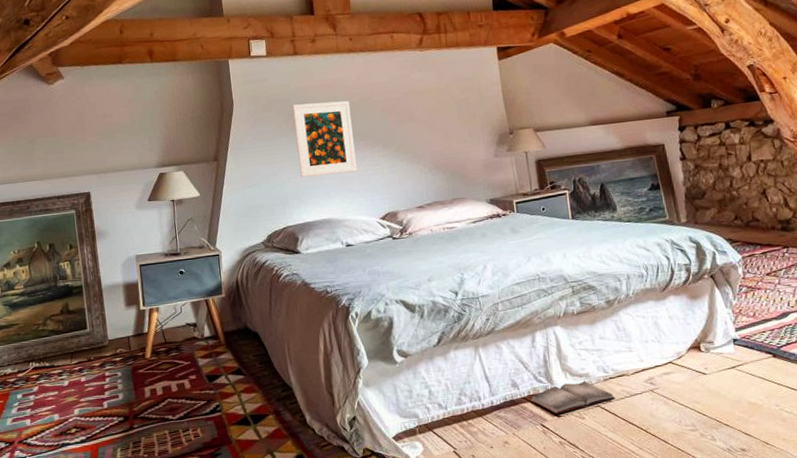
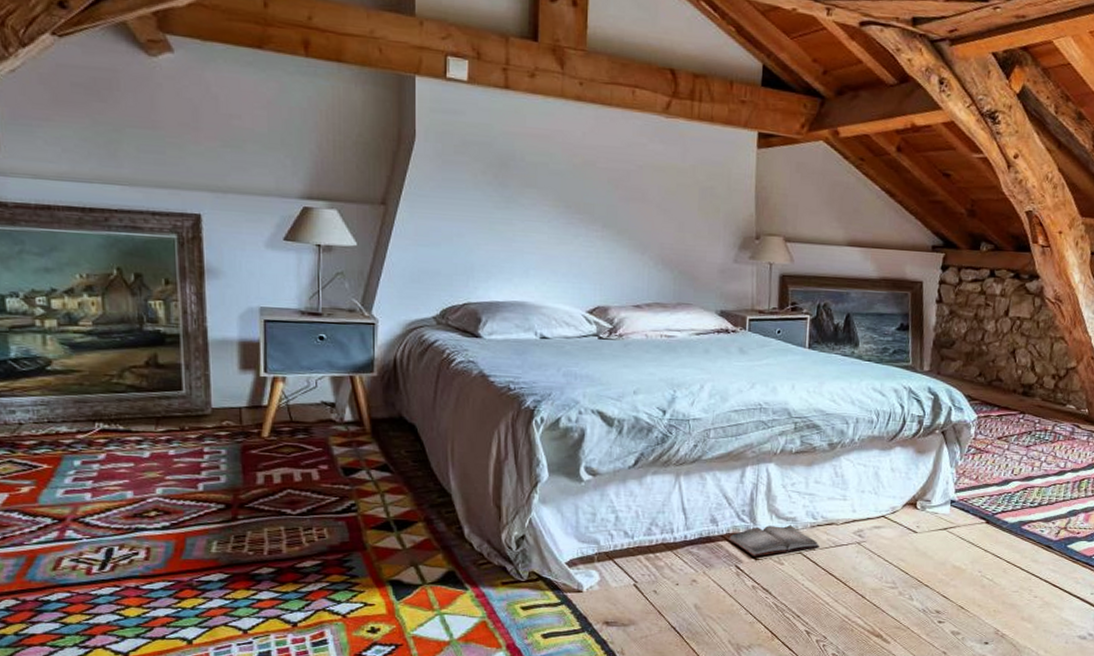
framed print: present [292,100,357,177] -> none [493,153,568,250]

